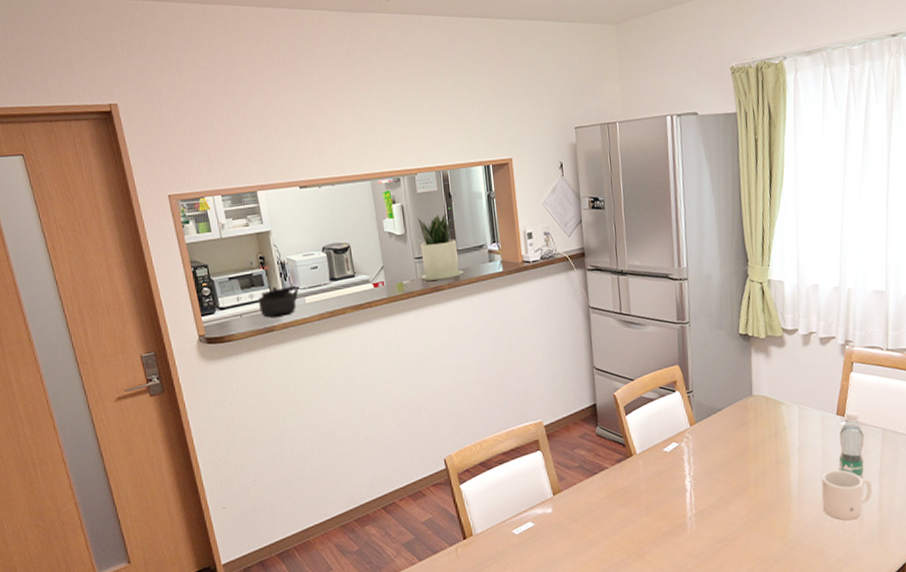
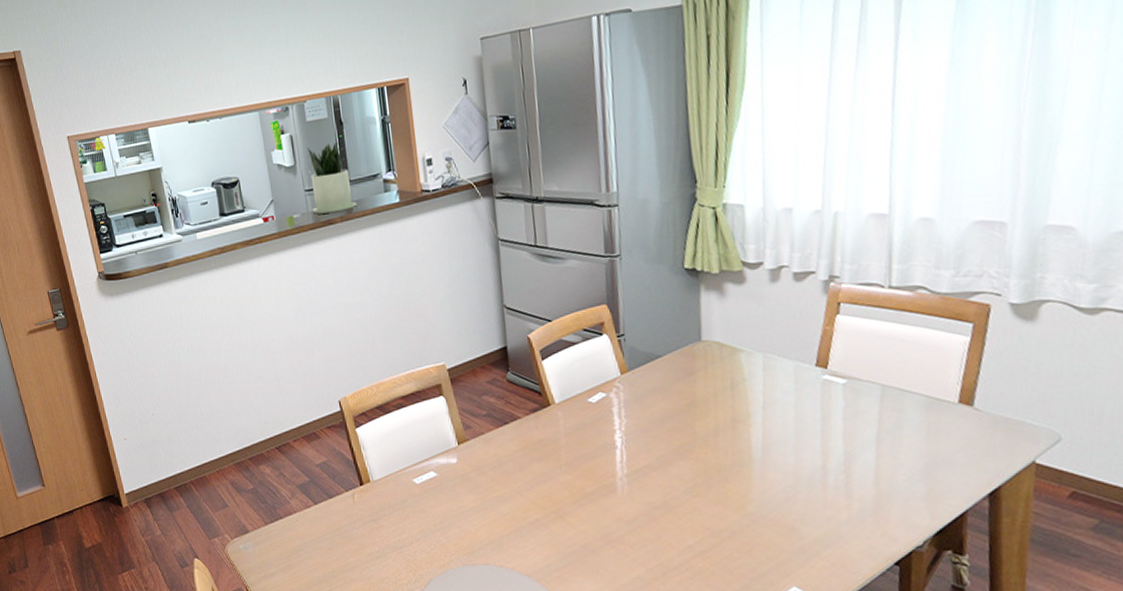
kettle: present [258,285,300,318] -> none [151,221,191,254]
mug: present [821,469,873,521] -> none [793,432,867,494]
bottle: present [838,410,865,479] -> none [818,361,855,445]

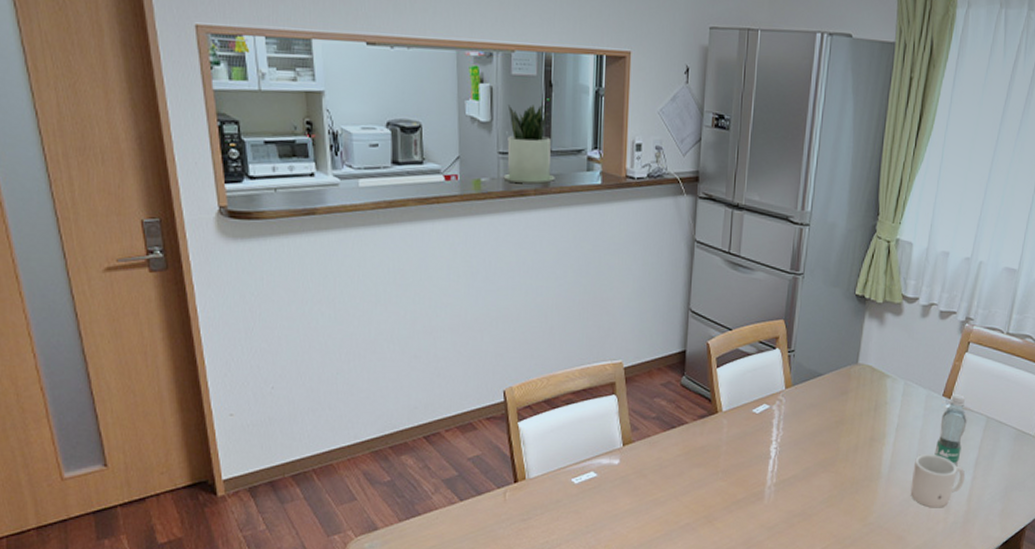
mug: none [793,432,867,494] -> present [910,453,966,508]
bottle: none [818,361,855,445] -> present [934,393,967,467]

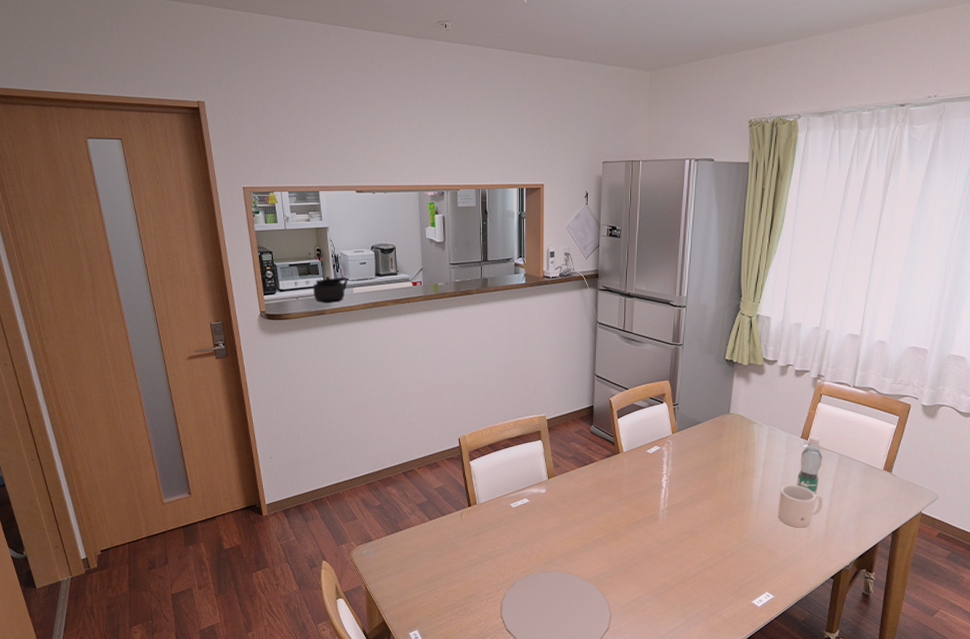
kettle: none [299,161,353,198] -> present [313,276,349,302]
planter: present [503,105,555,185] -> none [454,228,491,286]

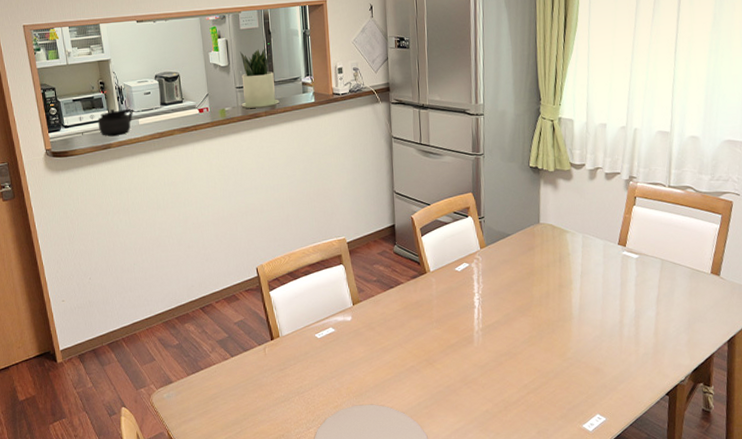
planter: none [454,228,491,286] -> present [239,49,280,109]
mug: present [778,484,824,528] -> none [601,295,650,342]
bottle: present [796,435,823,495] -> none [618,241,644,305]

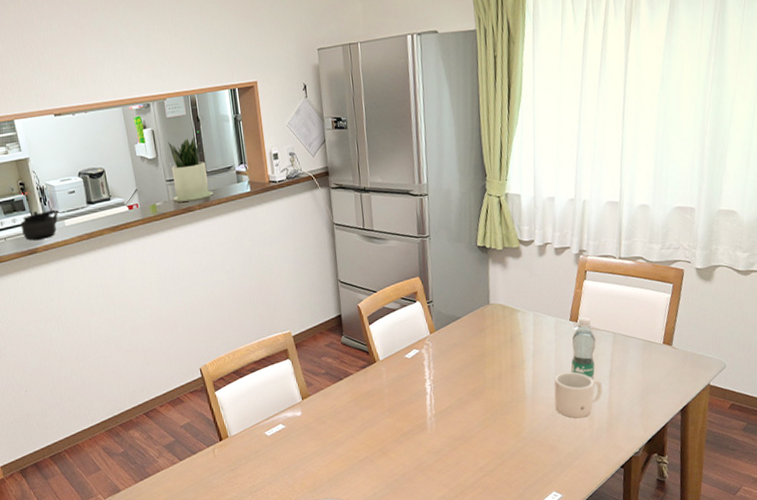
mug: none [601,295,650,342] -> present [554,371,603,419]
bottle: none [618,241,644,305] -> present [570,316,596,380]

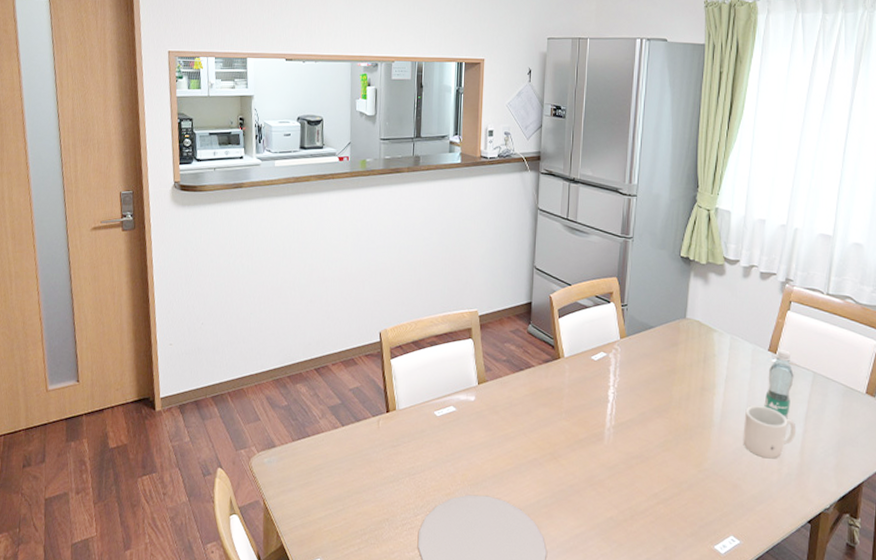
kettle: present [20,209,59,240] -> none [232,147,271,175]
planter: present [167,137,214,203] -> none [384,102,424,164]

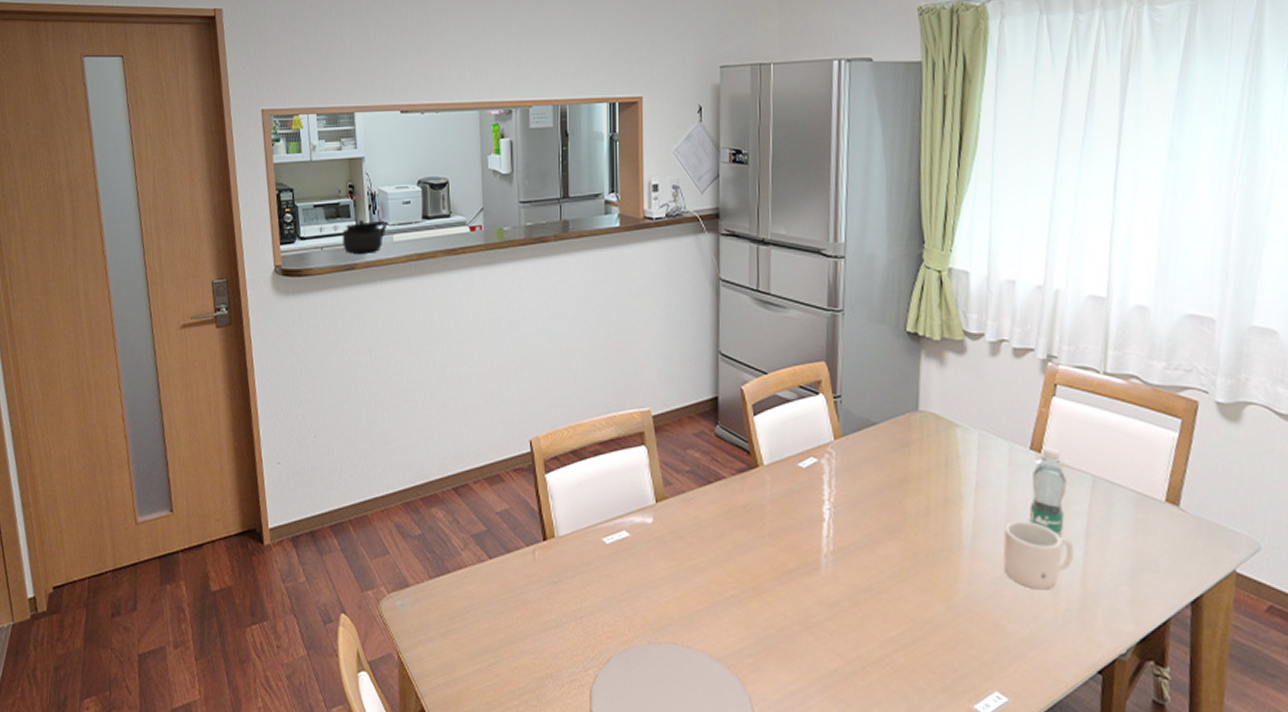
kettle: none [232,147,271,175] -> present [342,220,388,253]

